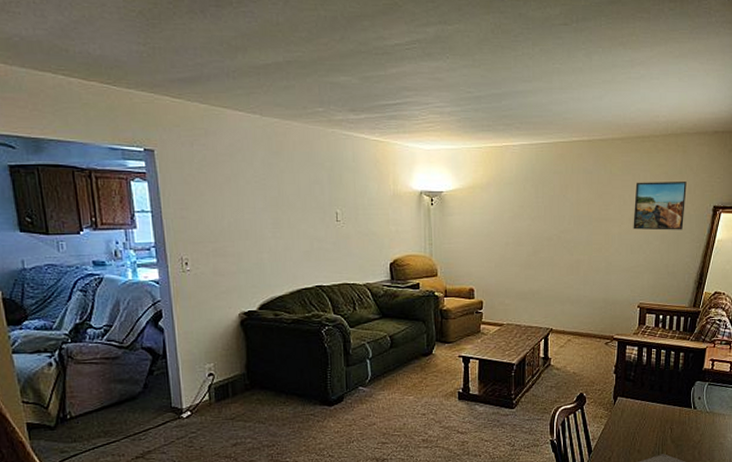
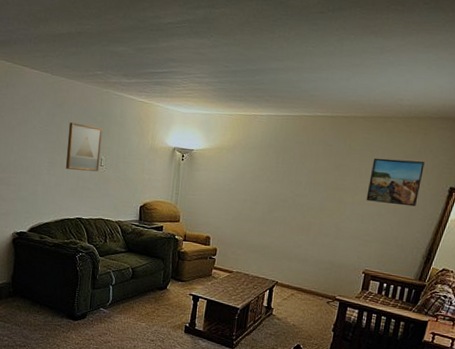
wall art: none [291,172,335,229] -> present [65,122,103,172]

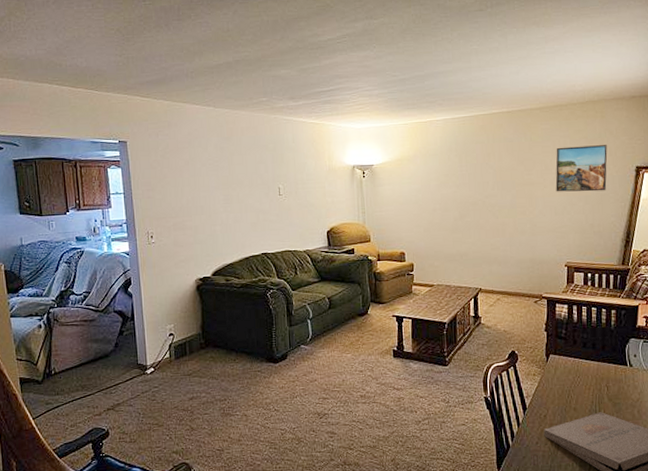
wall art: present [65,122,103,172] -> none [240,154,278,203]

